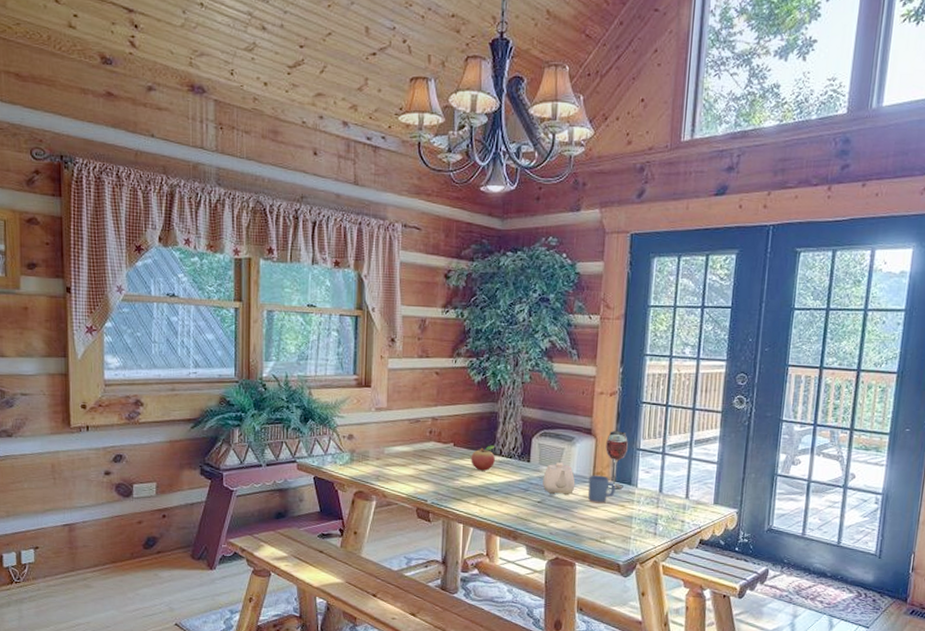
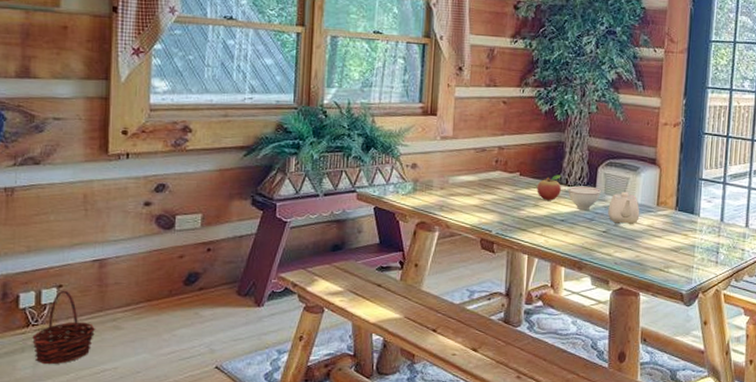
basket: none [16,551,70,618] -> present [32,290,96,365]
bowl: none [502,456,535,481] -> present [568,185,601,211]
mug: present [588,475,616,504] -> none [652,204,679,233]
wineglass: present [606,431,628,490] -> none [669,161,691,219]

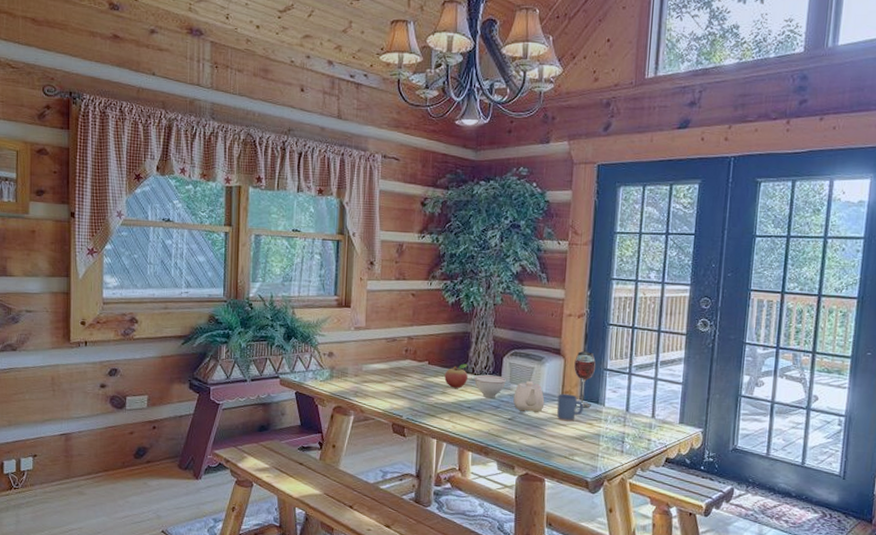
basket: present [32,290,96,365] -> none [14,459,64,523]
mug: none [652,204,679,233] -> present [556,393,584,421]
wineglass: none [669,161,691,219] -> present [574,351,596,408]

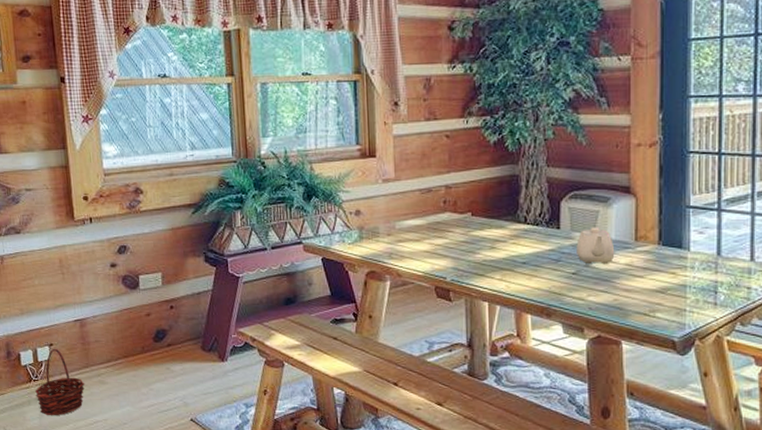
basket: none [14,459,64,523] -> present [35,348,85,416]
fruit: present [444,364,468,388] -> none [492,212,519,241]
bowl: present [474,374,506,399] -> none [528,223,566,251]
mug: present [556,393,584,421] -> none [630,239,664,272]
wineglass: present [574,351,596,408] -> none [648,187,675,255]

